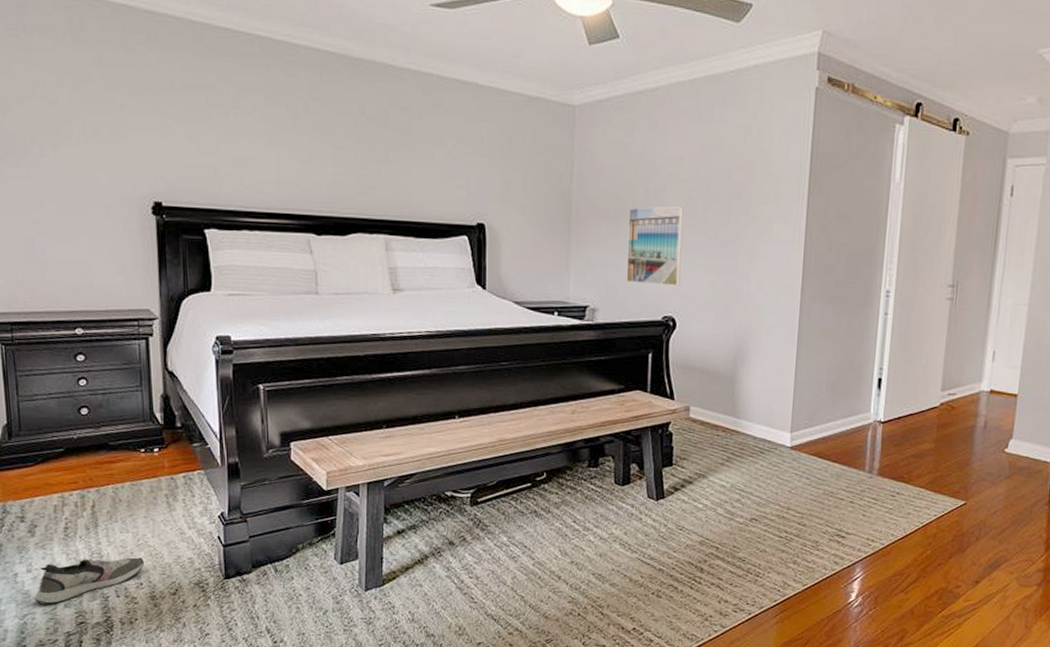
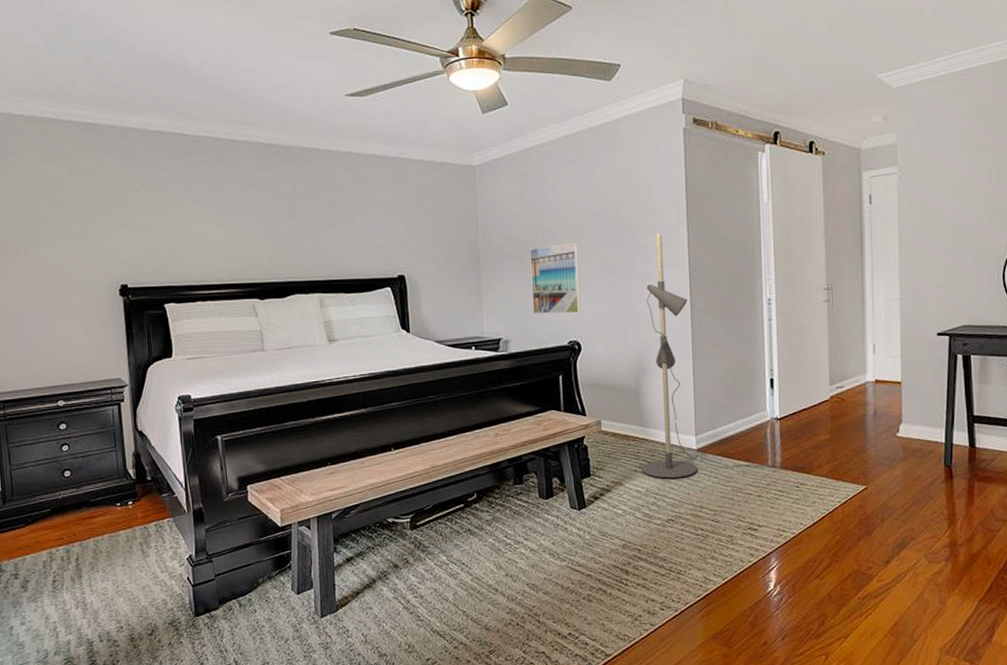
shoe: present [34,557,144,605] -> none [28,603,123,654]
floor lamp: none [728,204,911,476] -> present [641,233,812,479]

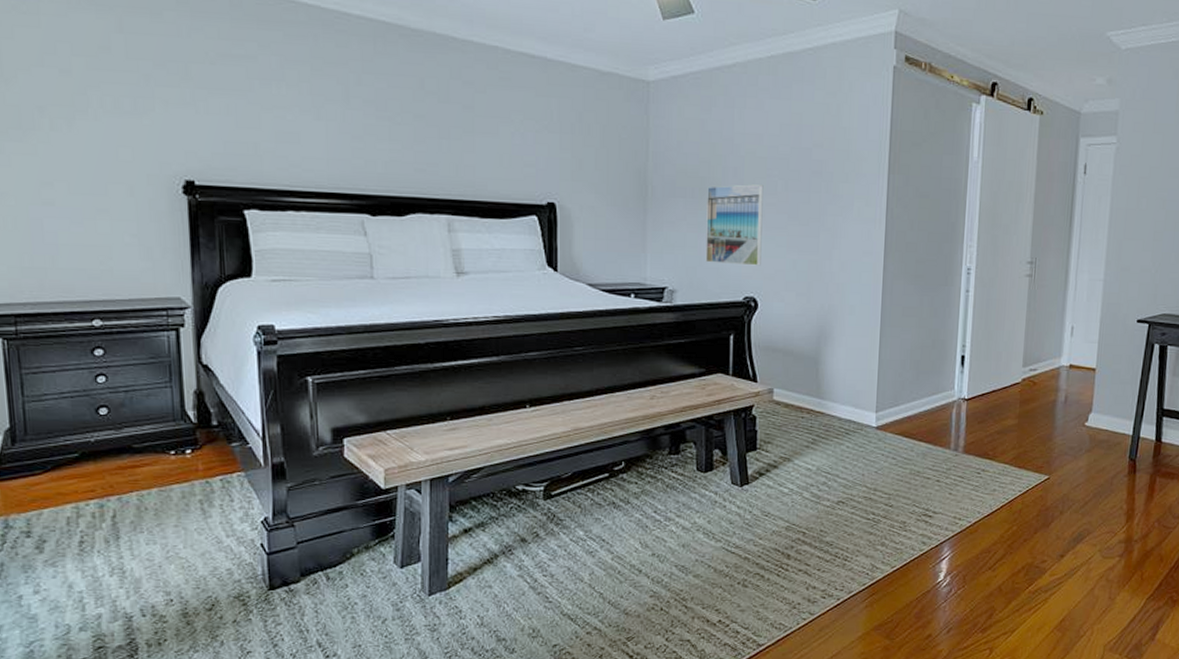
floor lamp: present [641,233,812,479] -> none [814,183,996,457]

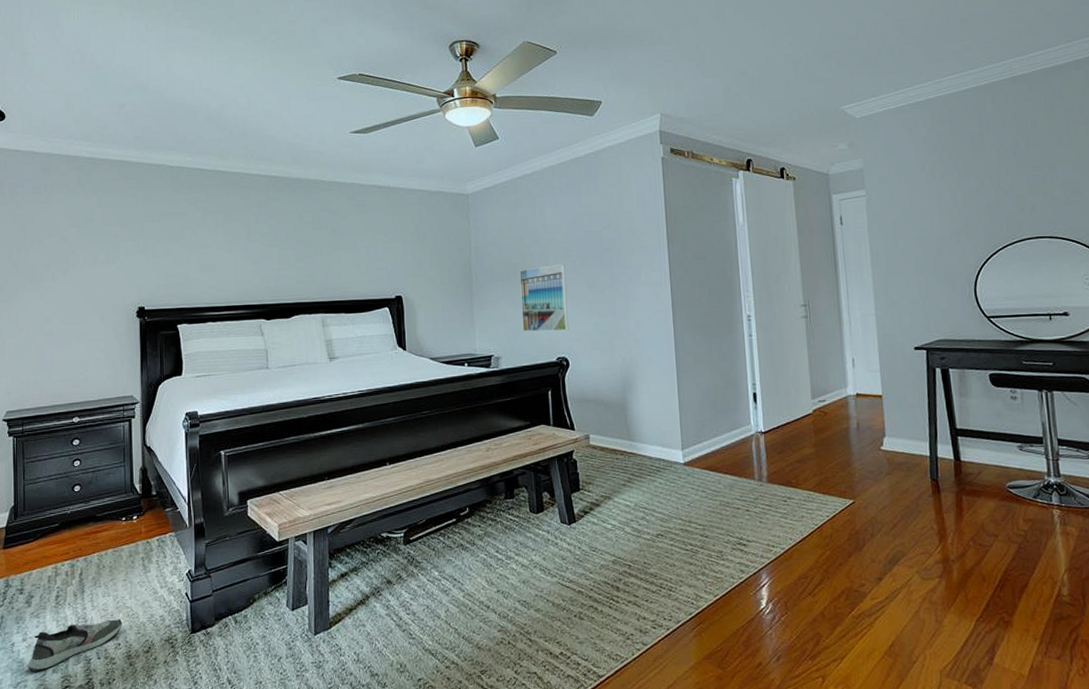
shoe: none [43,571,174,629] -> present [27,619,122,672]

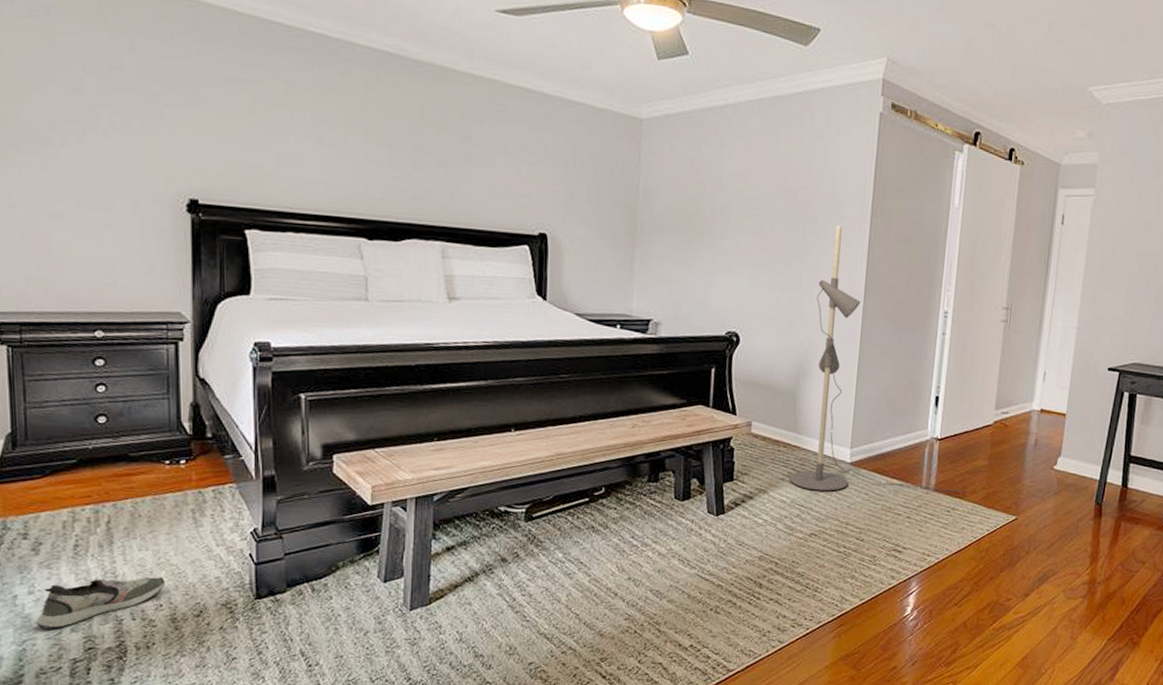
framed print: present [519,264,569,332] -> none [690,222,750,302]
floor lamp: none [630,254,798,493] -> present [789,224,966,492]

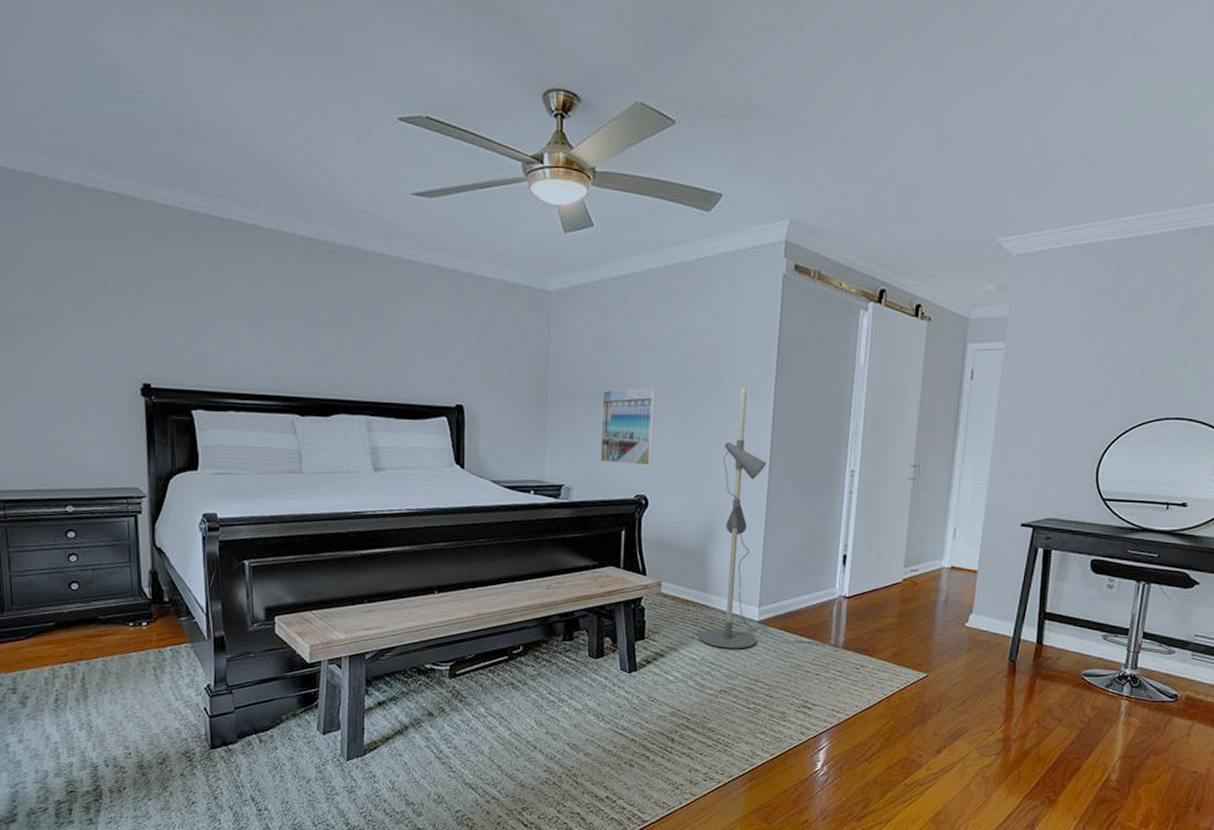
shoe: present [36,577,165,629] -> none [25,728,132,774]
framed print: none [690,222,750,302] -> present [600,388,656,466]

